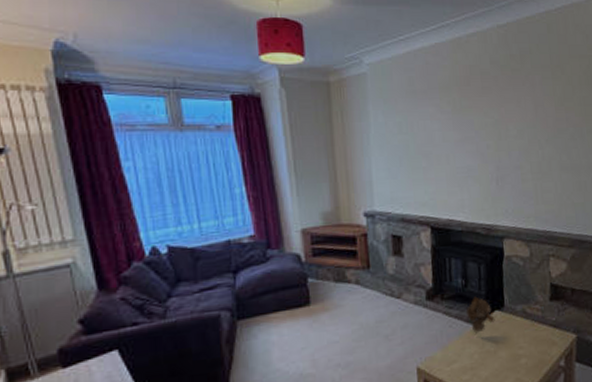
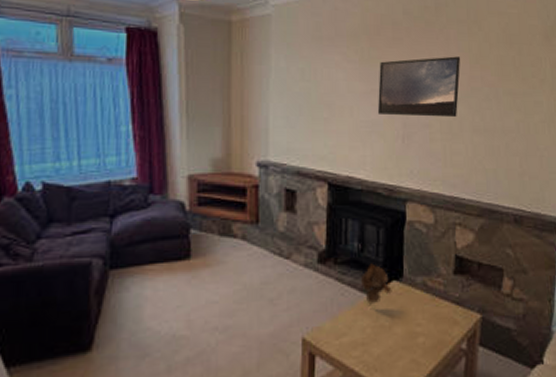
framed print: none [471,100,547,160] -> present [377,56,461,118]

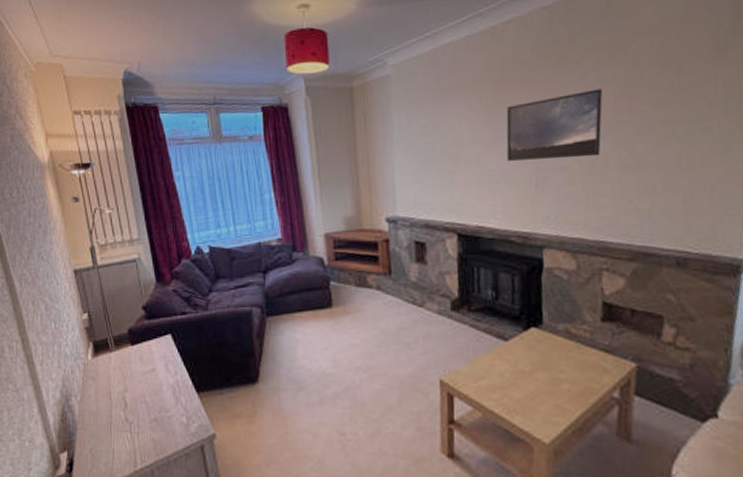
plant: present [360,263,392,307] -> none [495,310,531,352]

